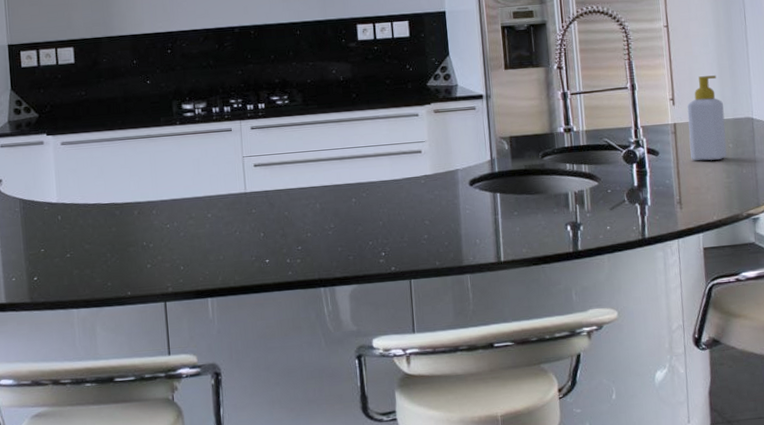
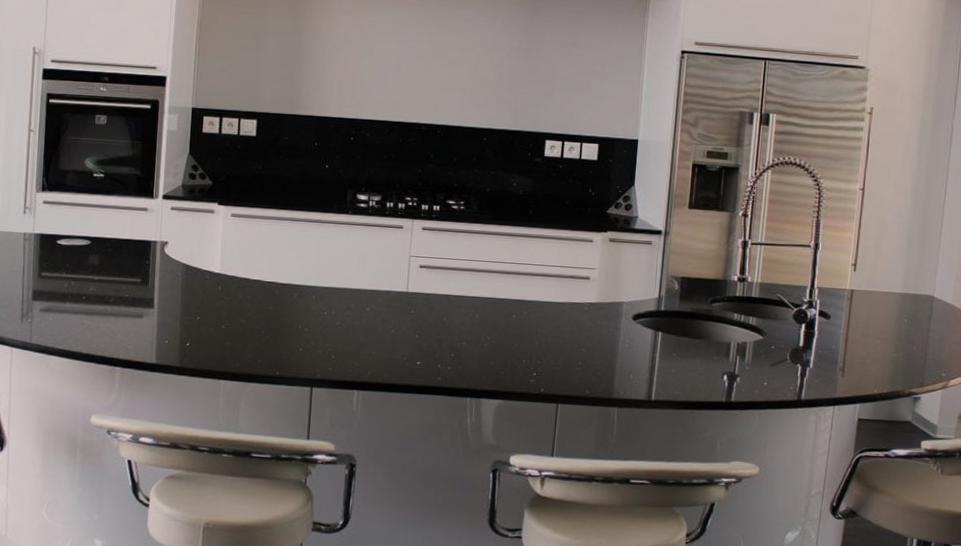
soap bottle: present [687,75,727,161] -> none [862,246,906,333]

